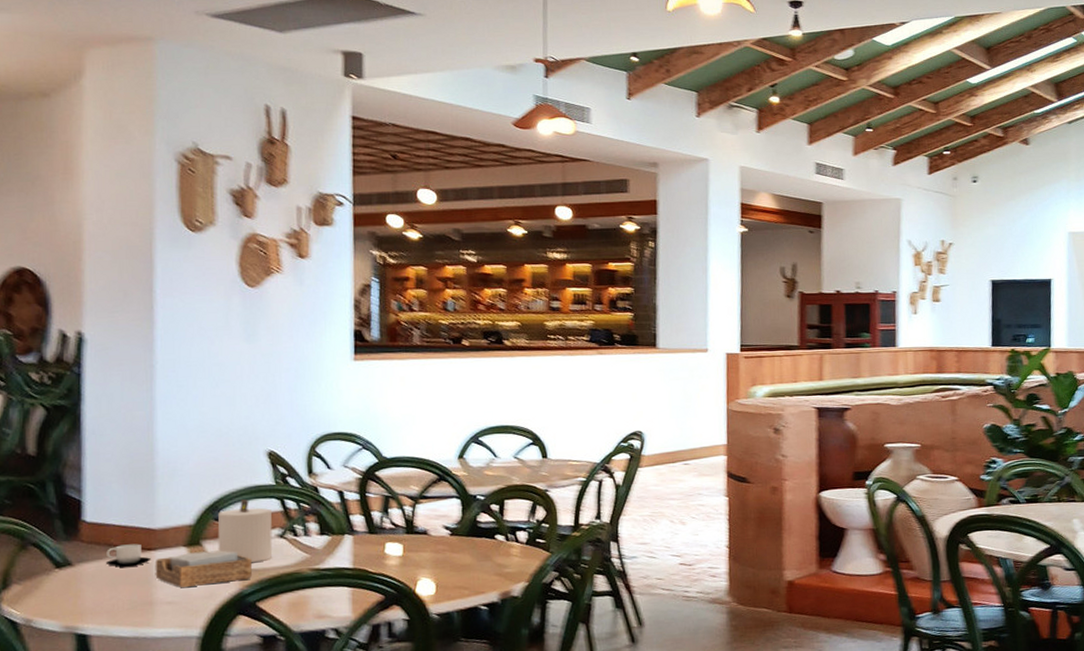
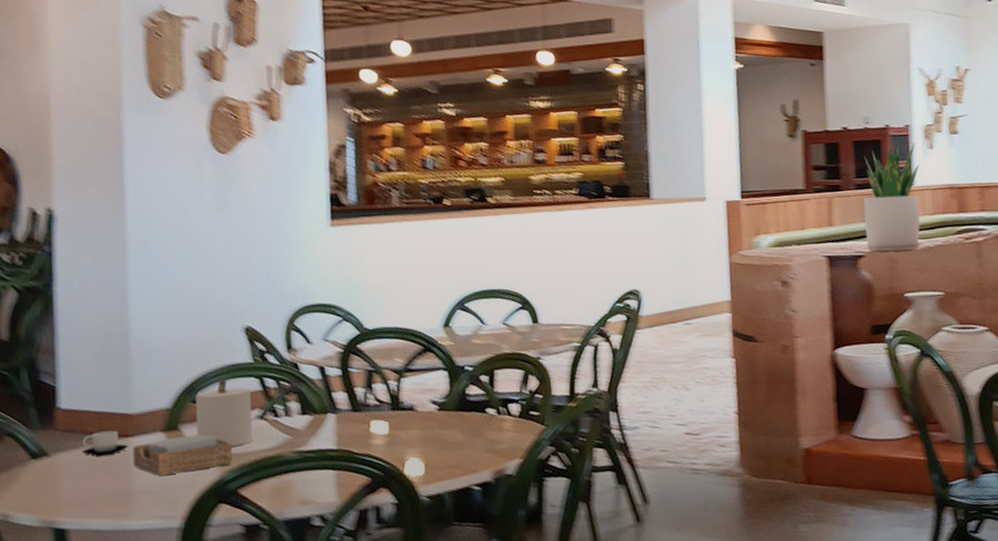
planter: none [851,306,904,406] -> present [863,141,920,252]

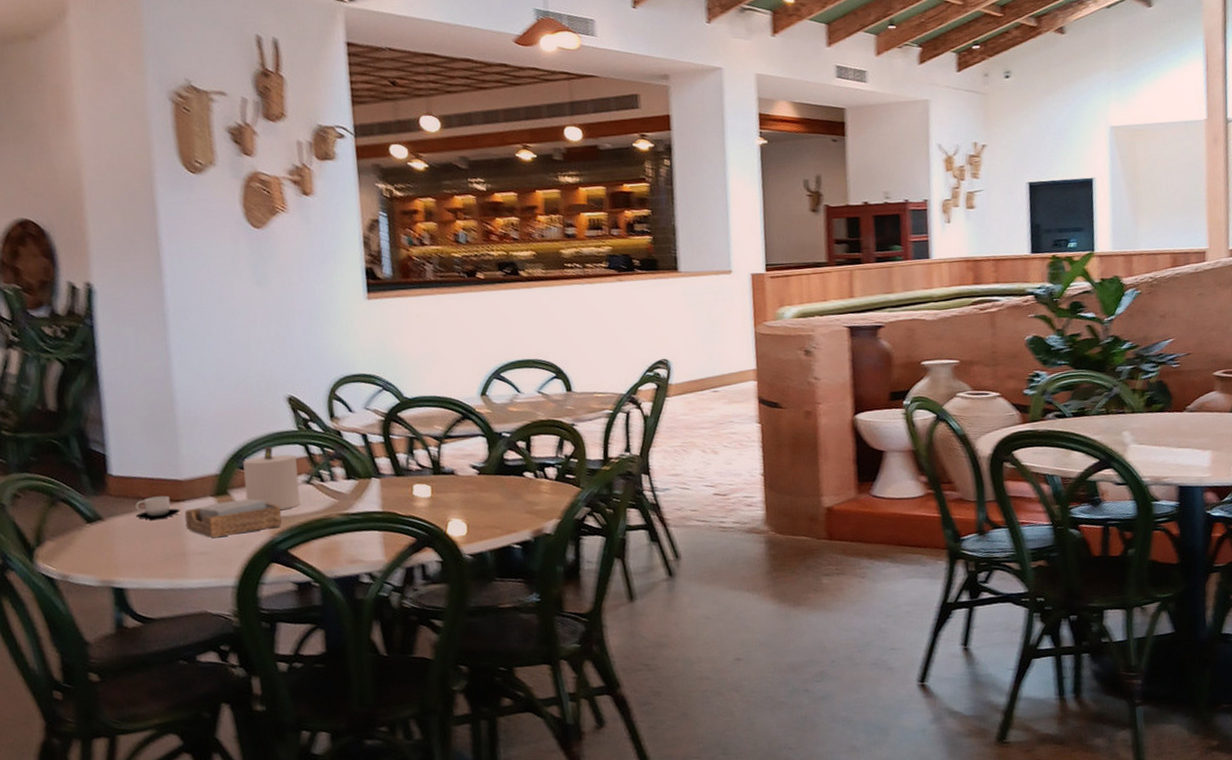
planter: present [863,141,920,252] -> none [883,216,937,323]

